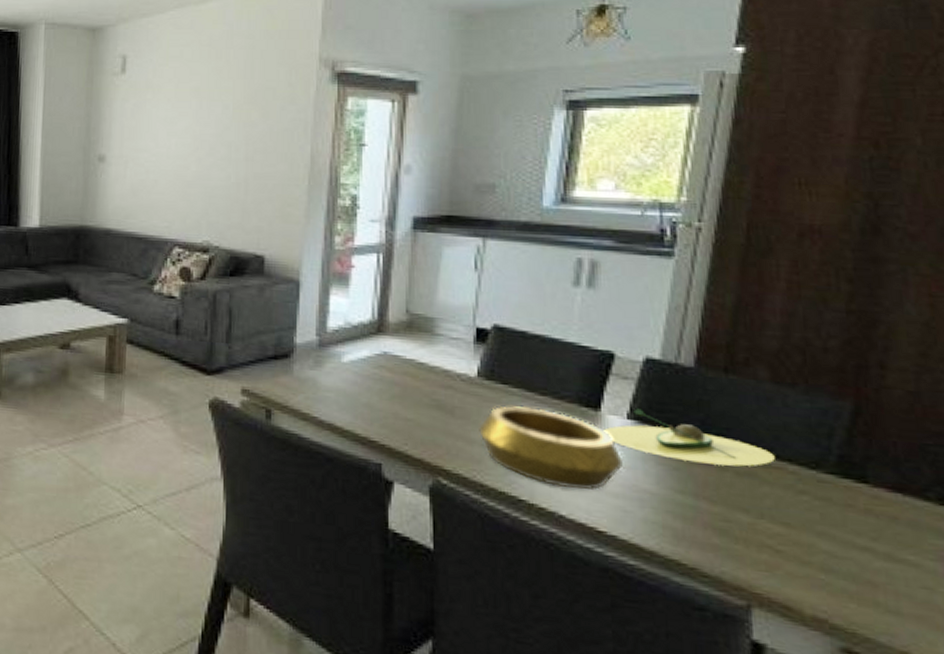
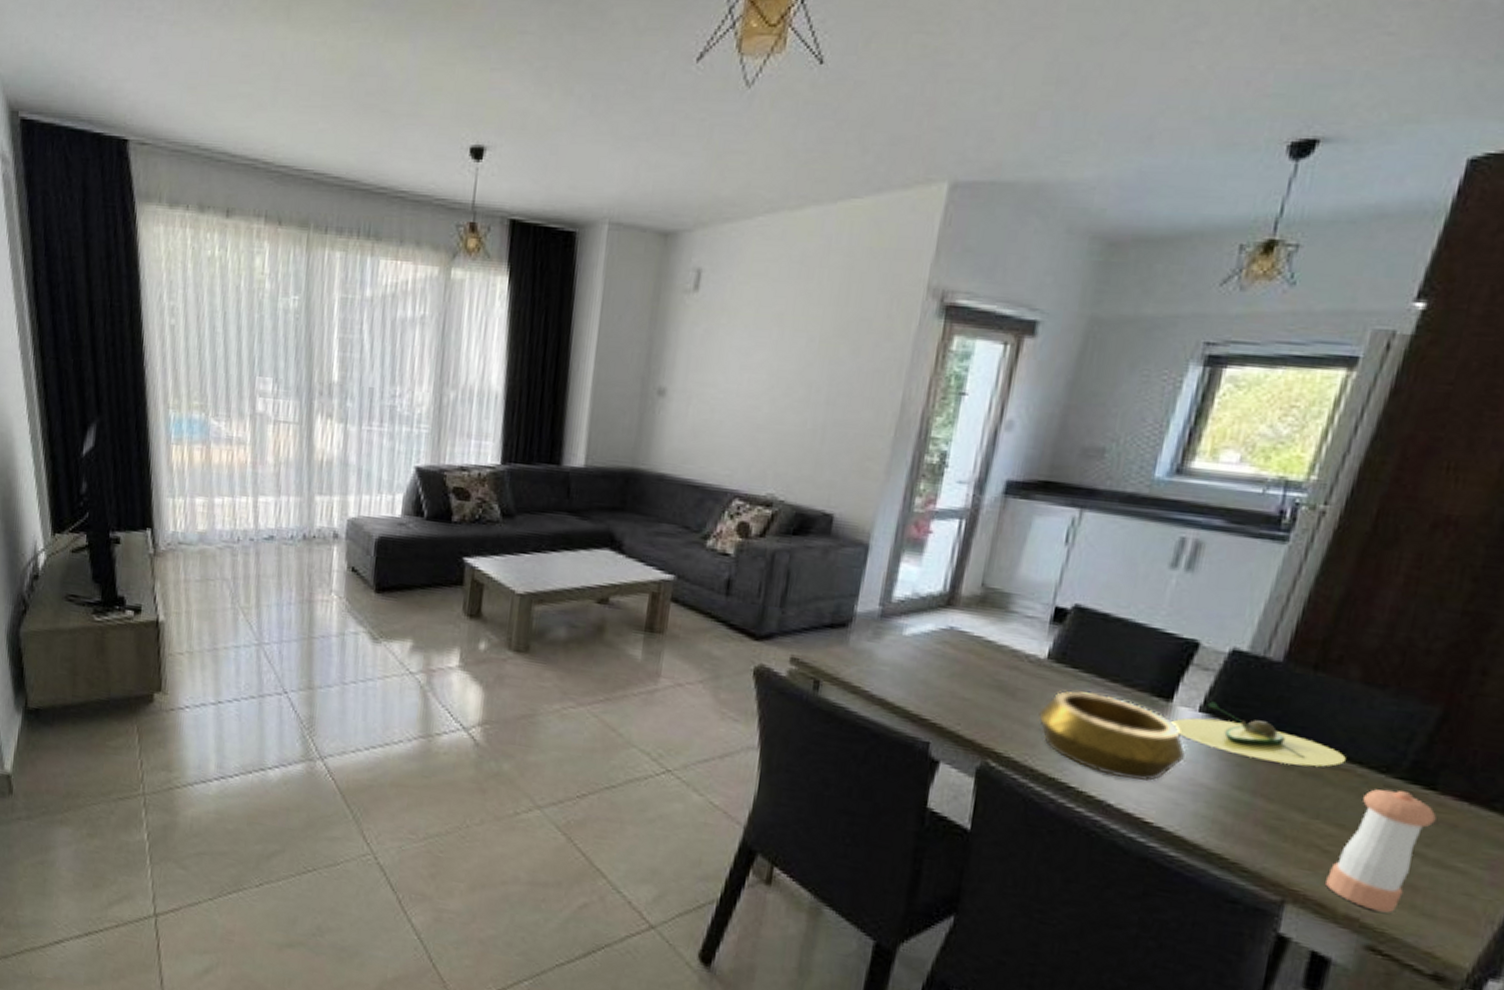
pepper shaker: none [786,485,876,612] -> present [1326,789,1437,913]

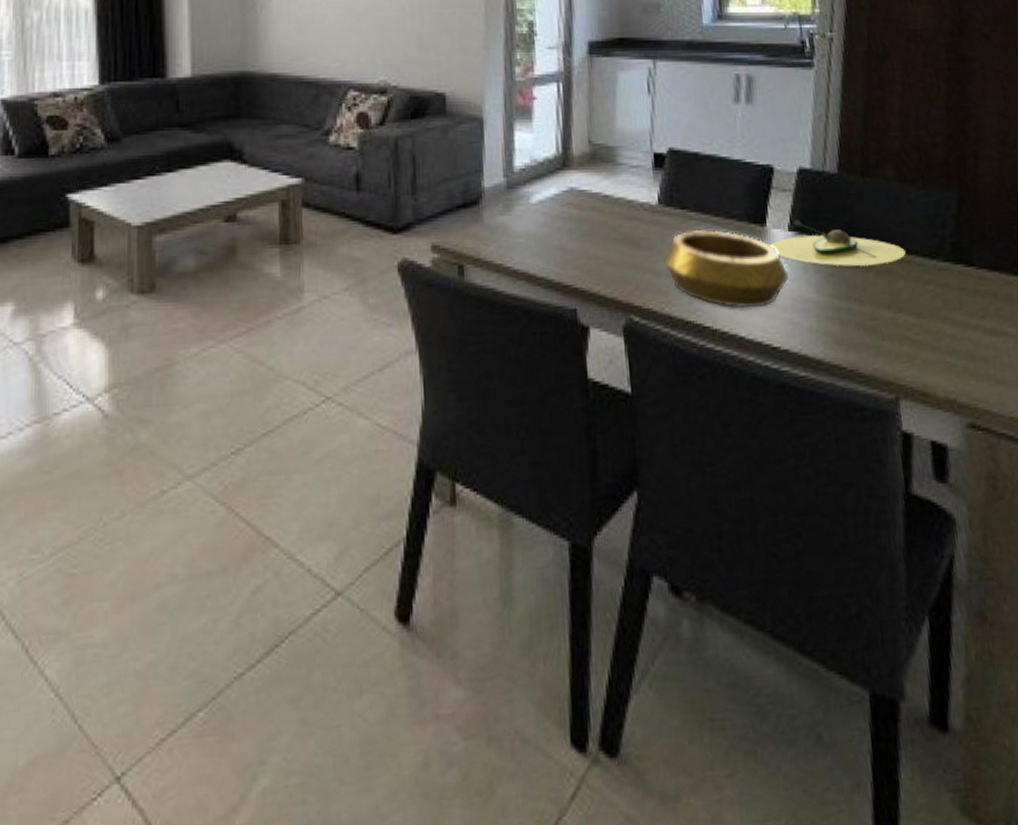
pepper shaker: present [1326,789,1437,913] -> none [922,272,982,389]

